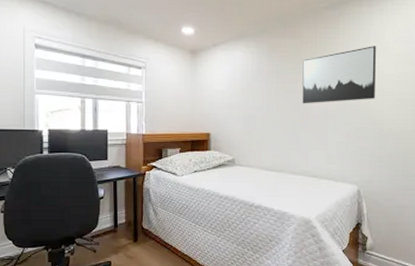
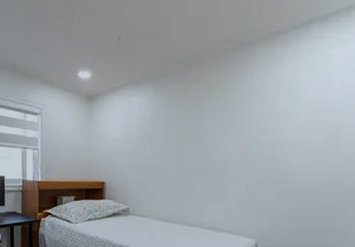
wall art: present [302,46,376,104] -> none [201,91,287,154]

